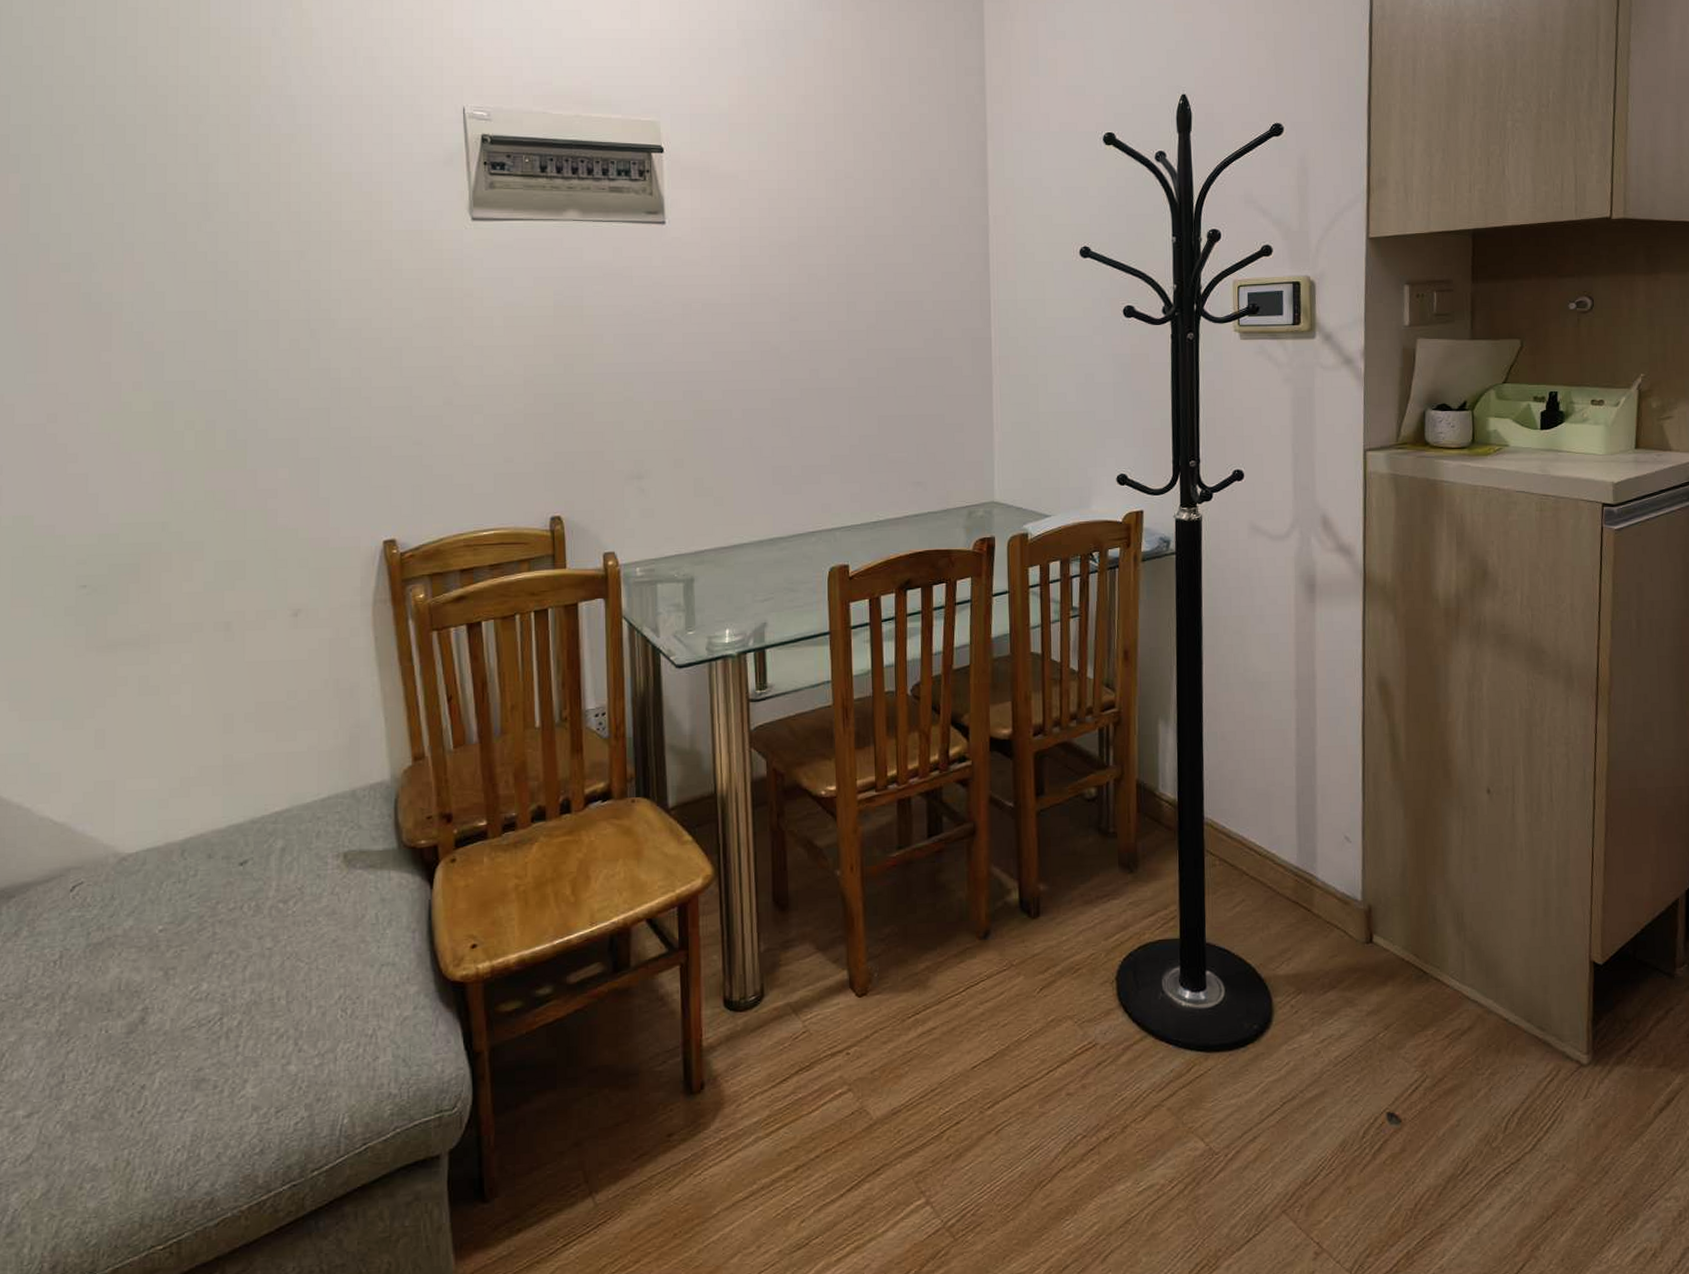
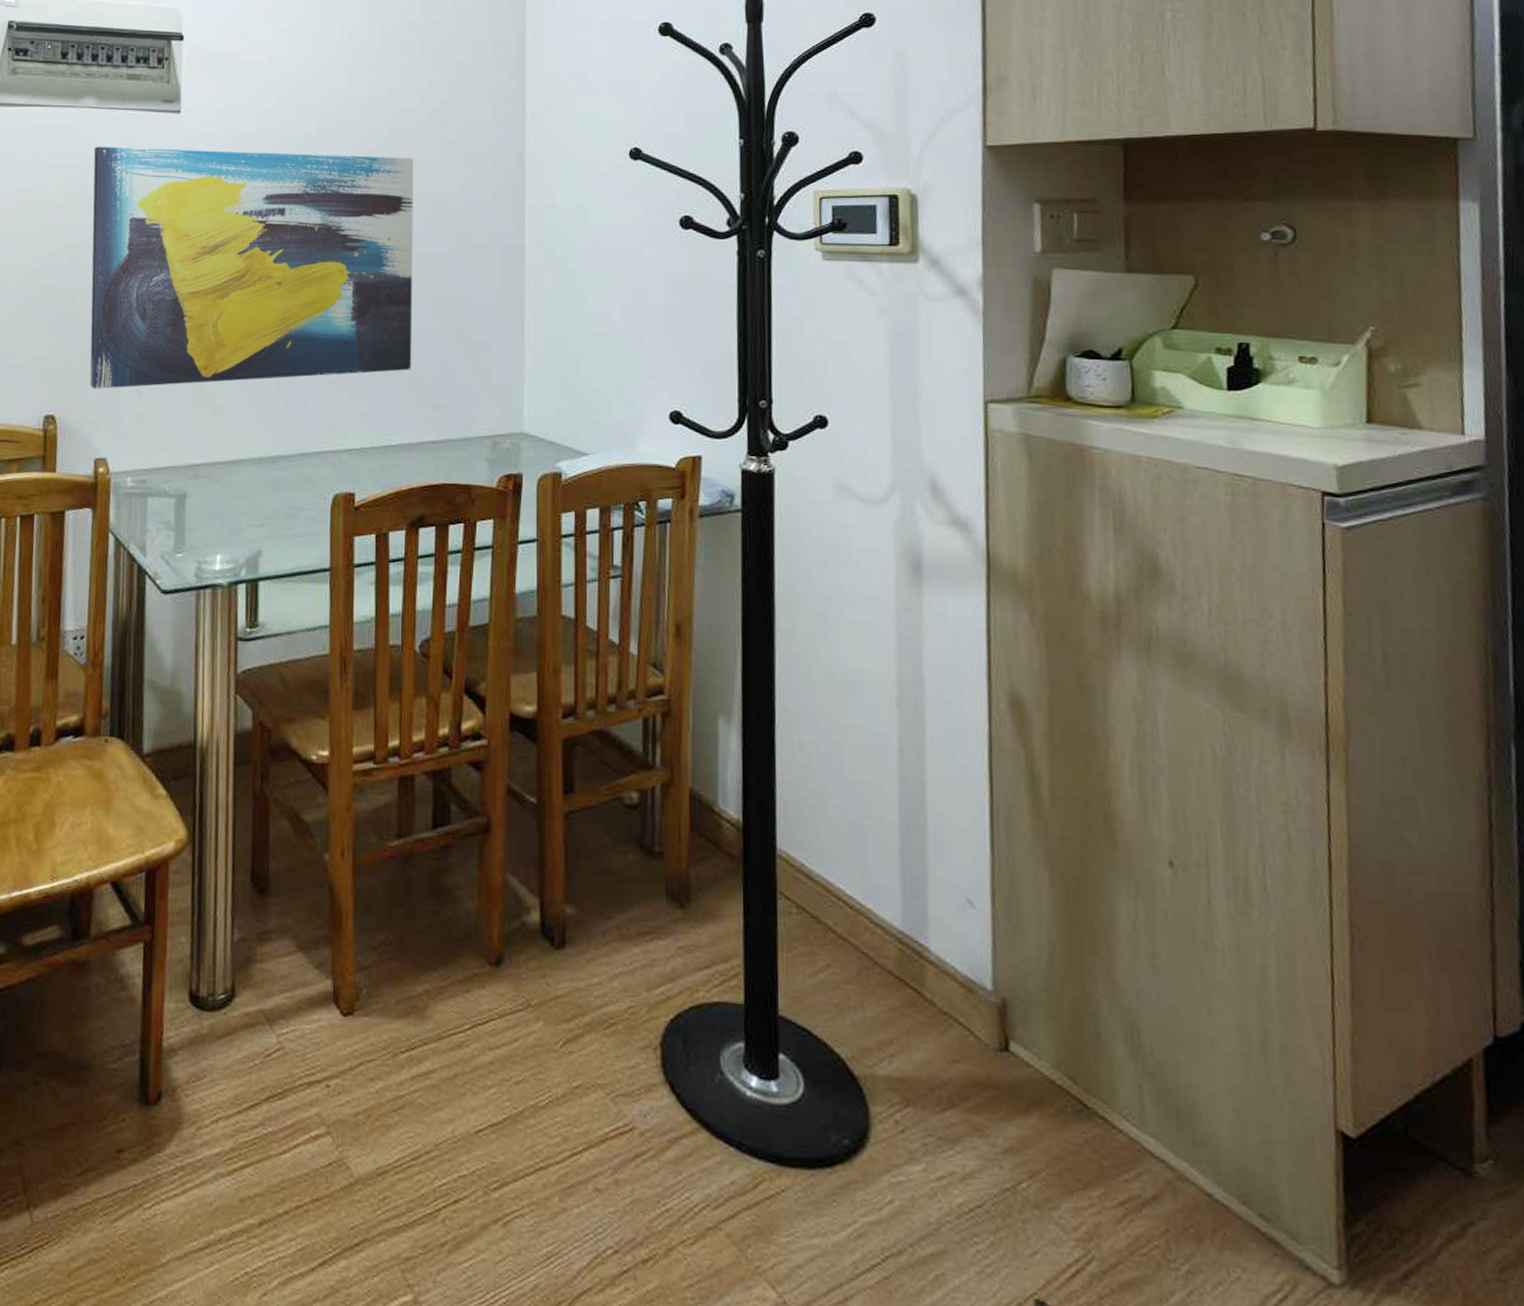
wall art: none [581,258,895,489] -> present [89,146,414,389]

